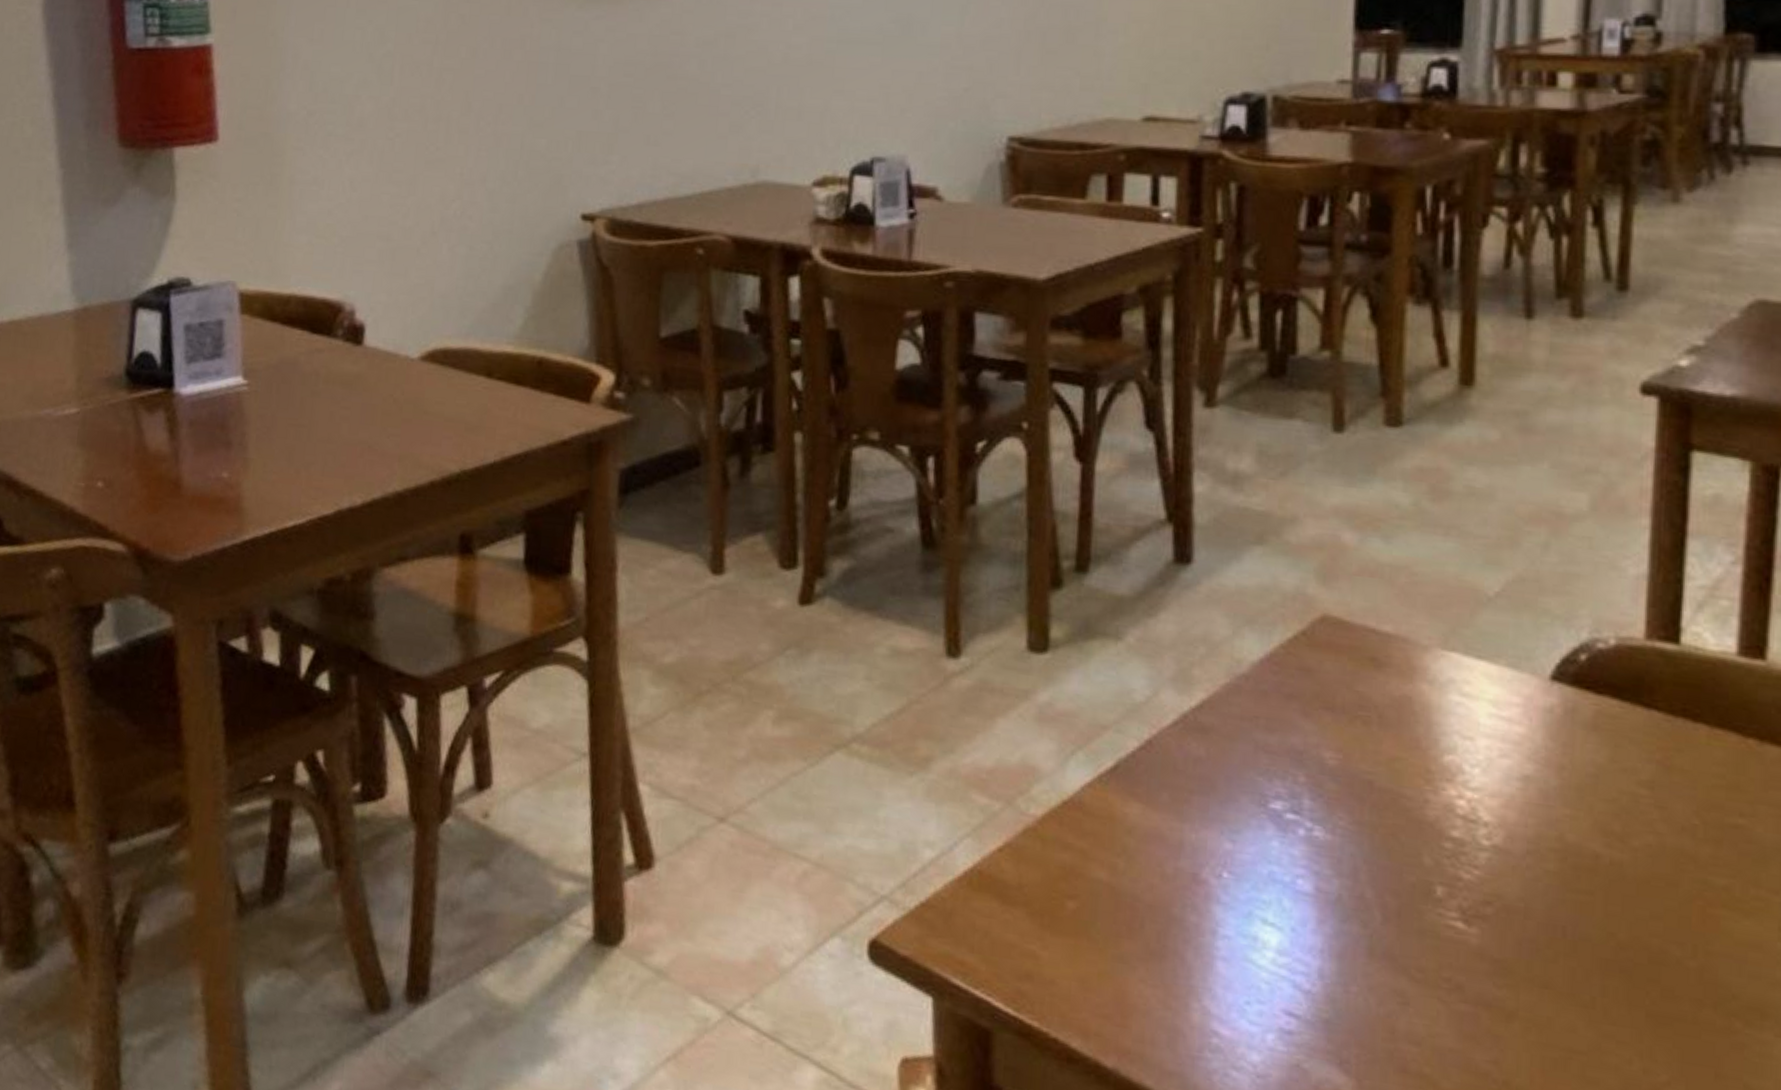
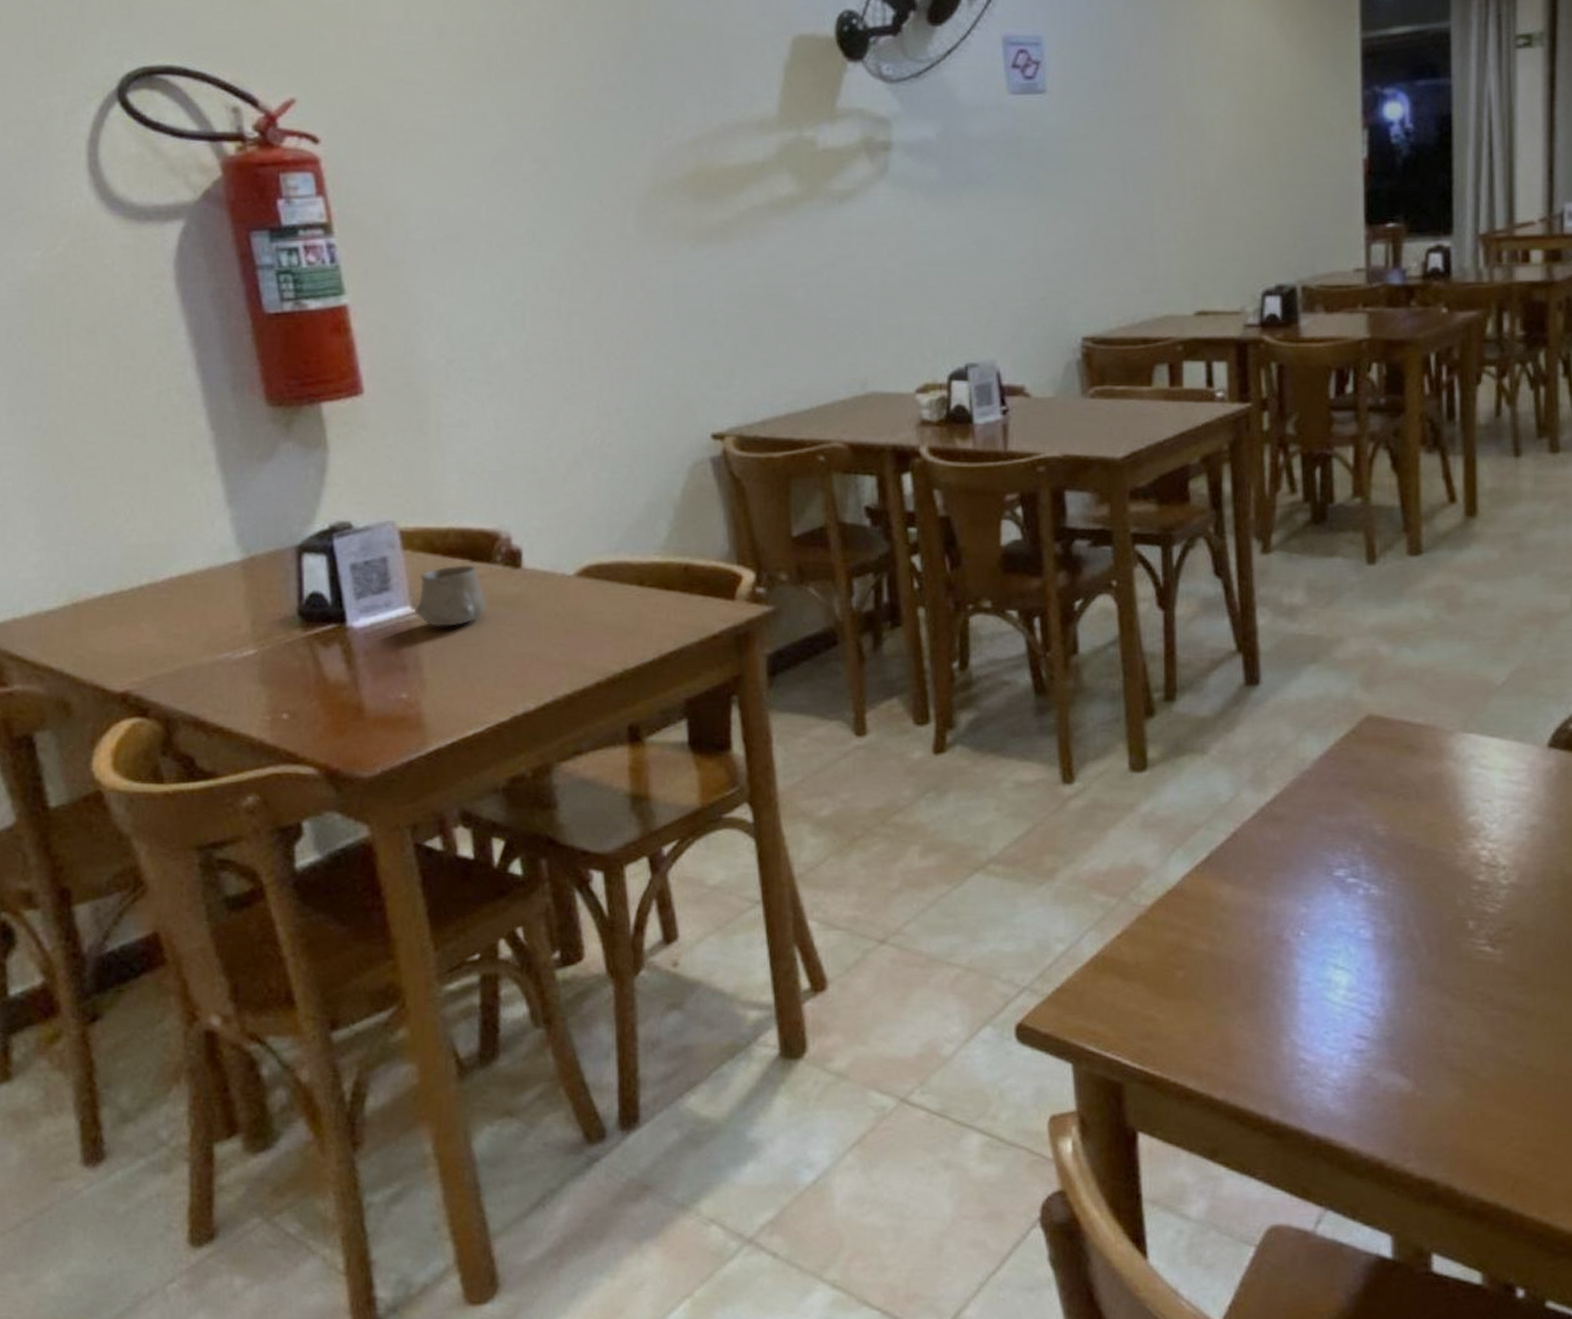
cup: none [245,335,323,404] -> present [415,565,487,626]

